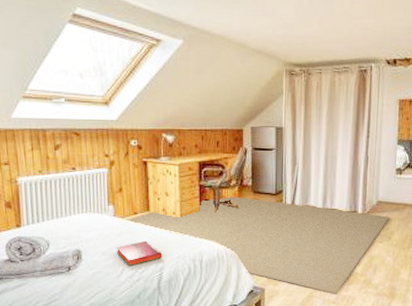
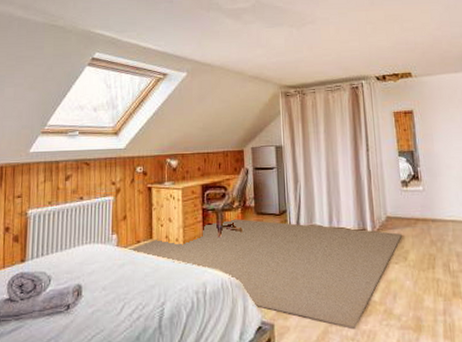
hardback book: present [116,240,163,266] -> none [117,271,165,301]

